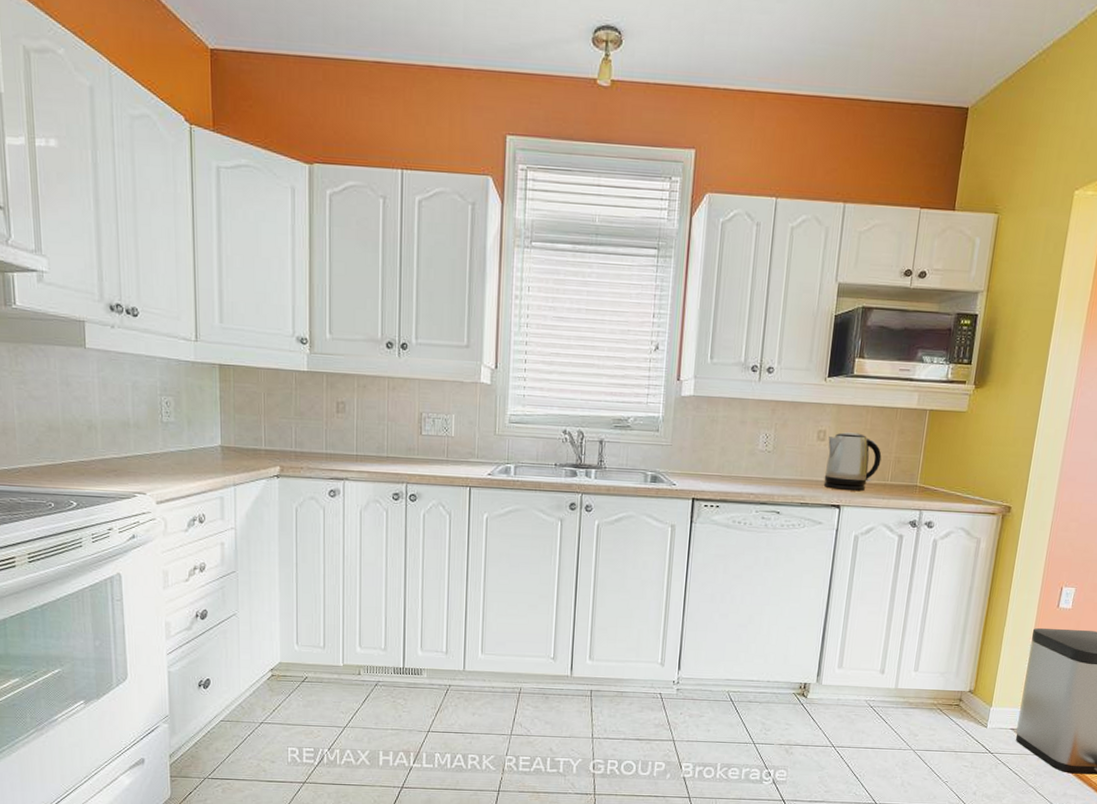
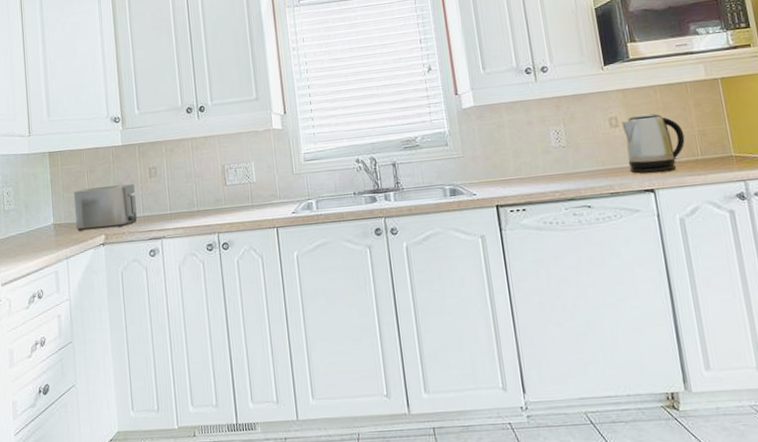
toaster: none [246,412,320,461] -> present [73,184,138,231]

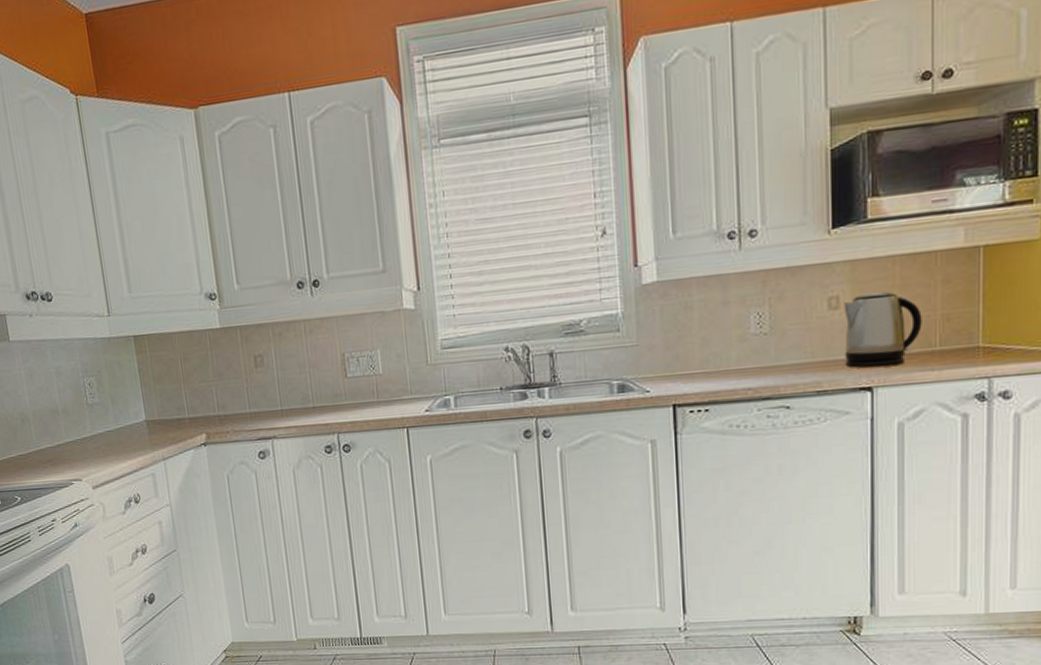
toaster: present [73,184,138,231] -> none [166,374,244,429]

